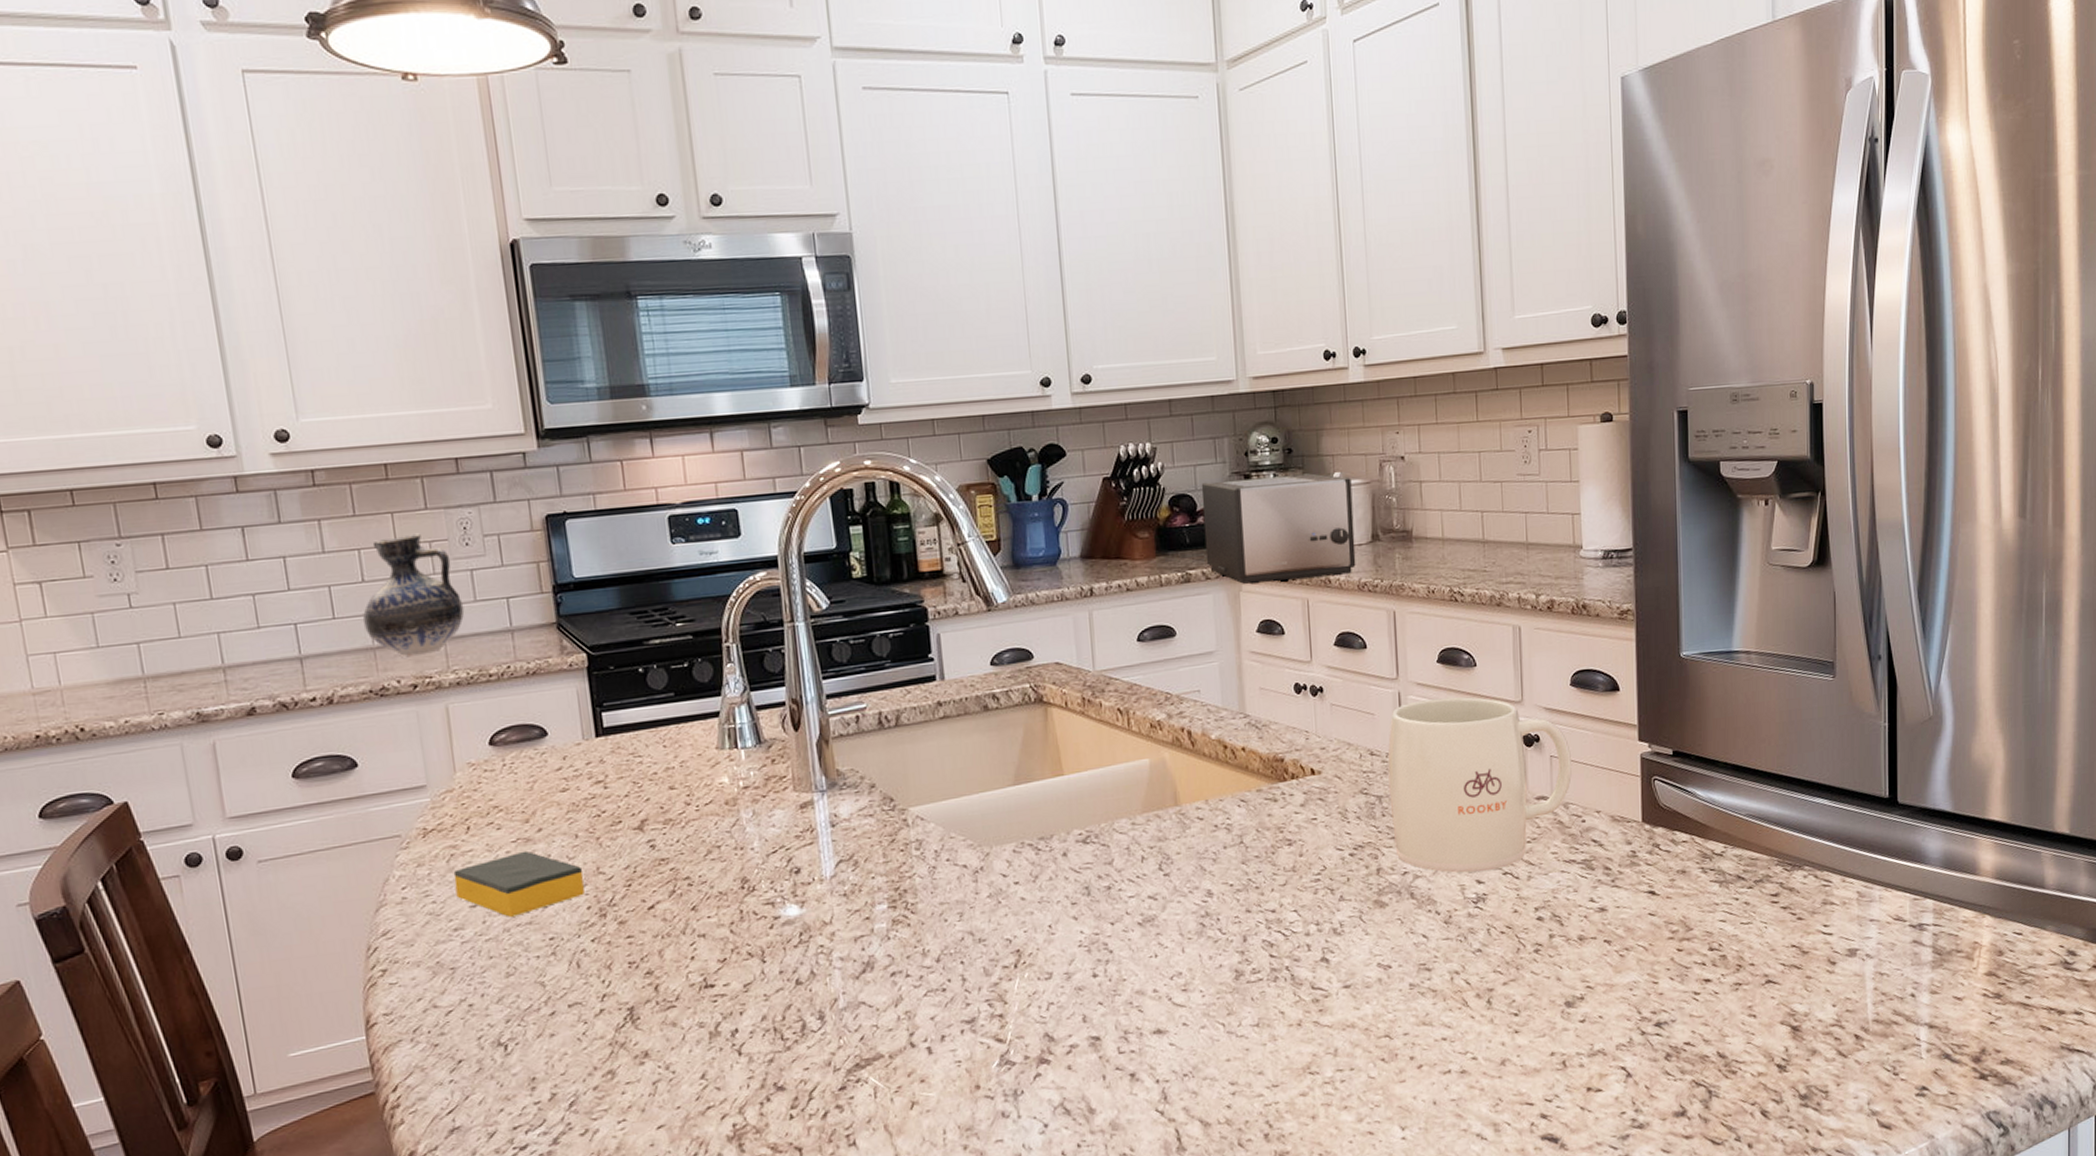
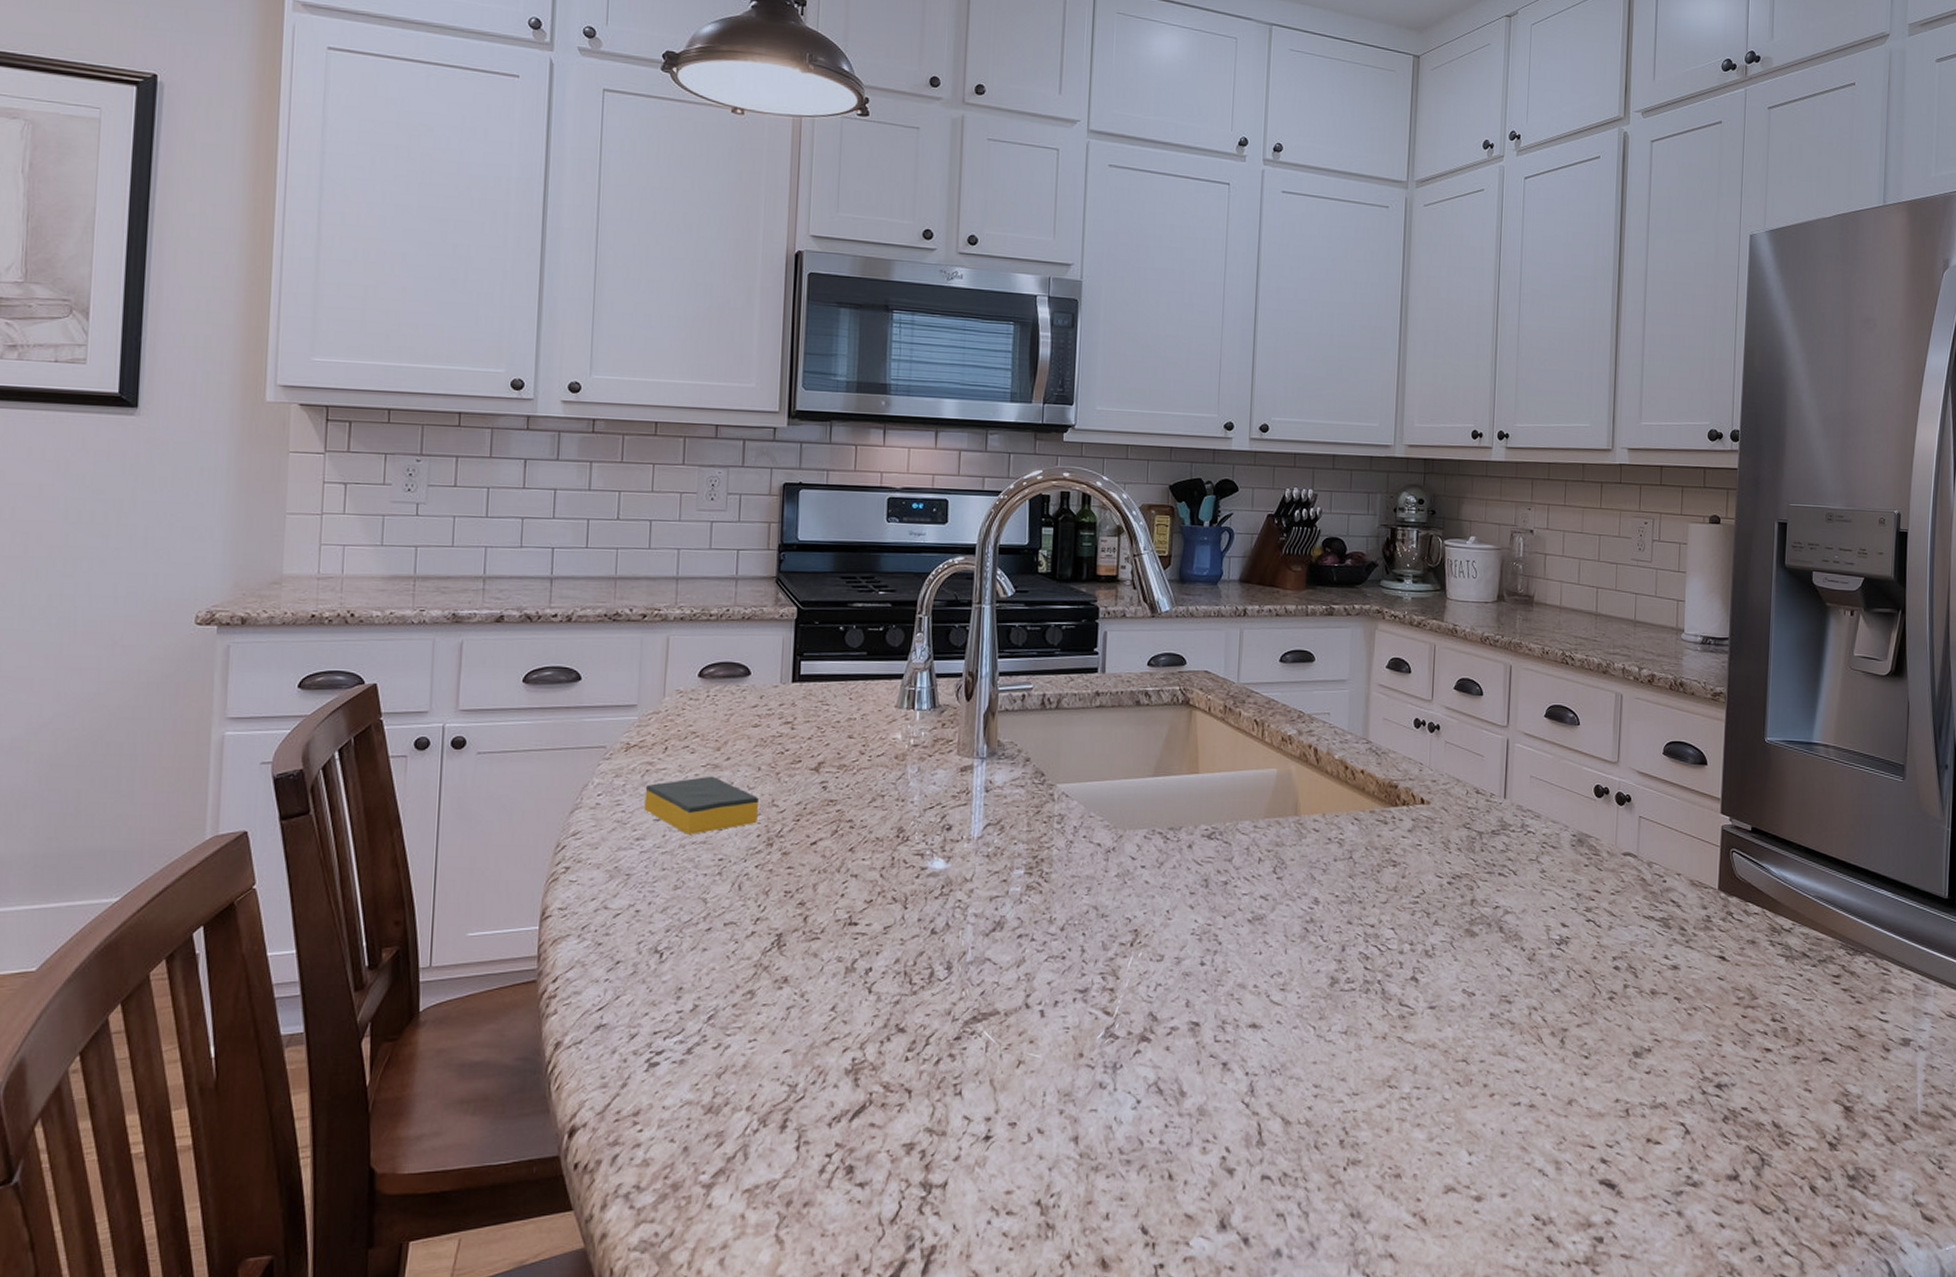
ceramic jug: present [362,533,465,656] -> none [610,484,700,589]
toaster: present [1201,473,1356,585] -> none [1349,530,1485,628]
mug: present [1387,697,1573,873] -> none [1489,749,1659,916]

